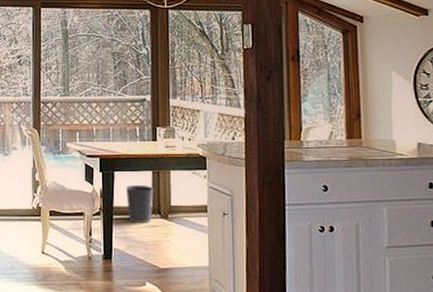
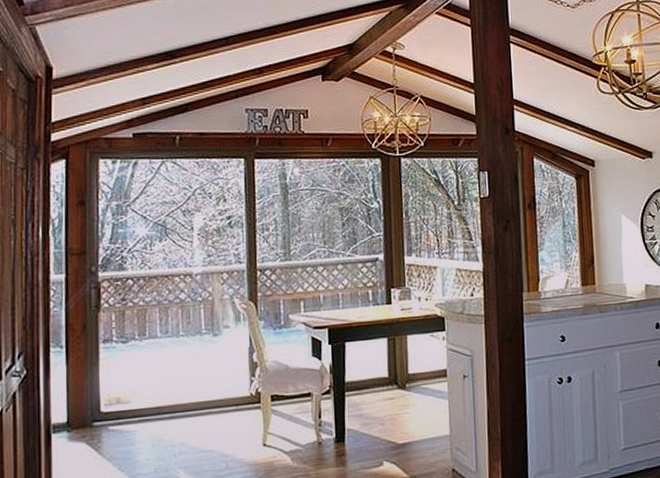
wastebasket: present [125,184,154,223] -> none [358,354,390,398]

